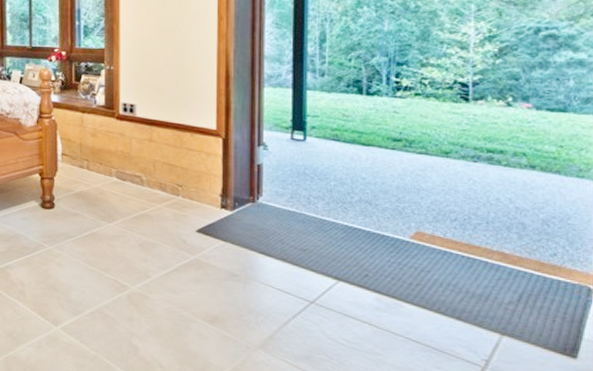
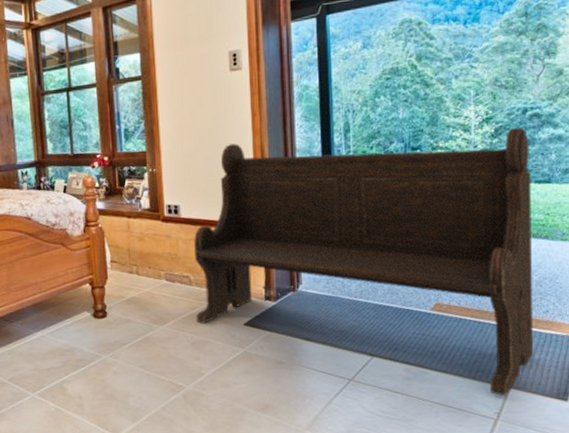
bench: none [146,46,542,343] -> present [194,127,534,396]

